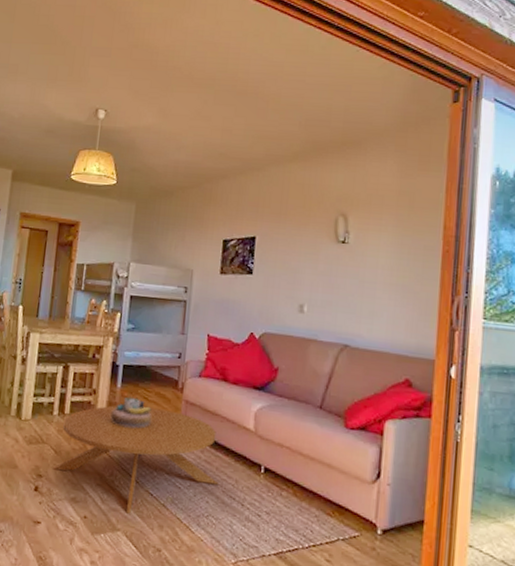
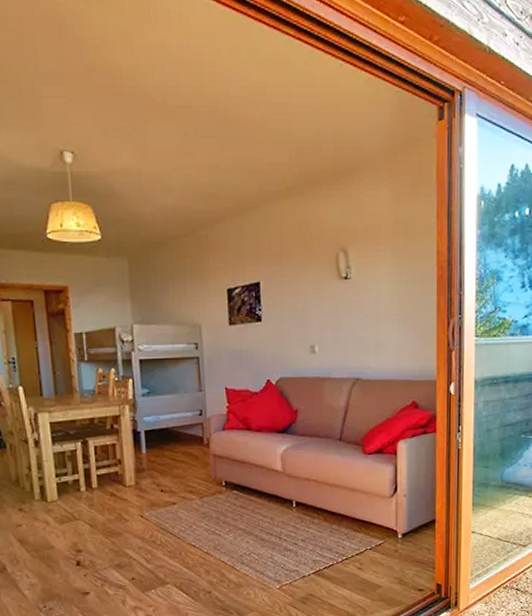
coffee table: present [53,406,219,514] -> none [91,467,256,567]
decorative bowl: present [110,396,152,429] -> none [141,460,183,490]

